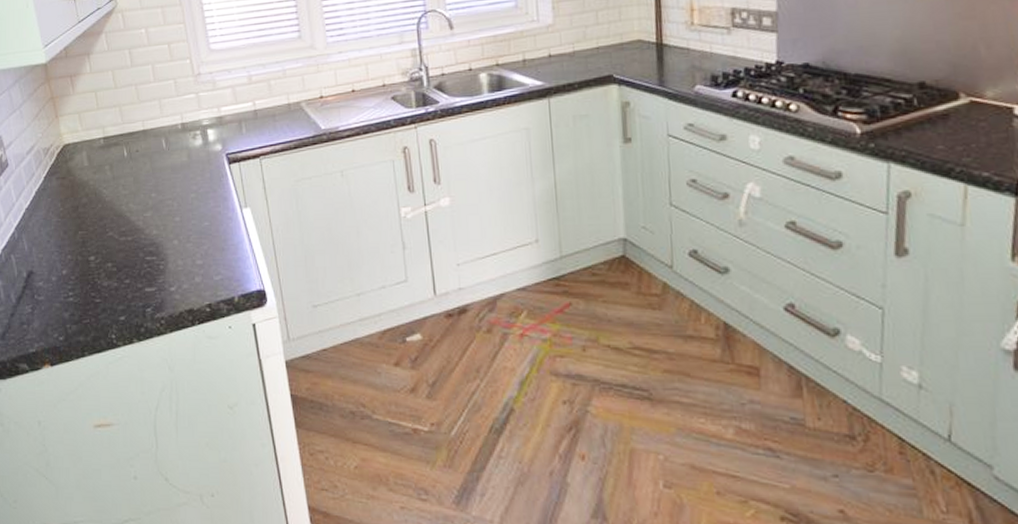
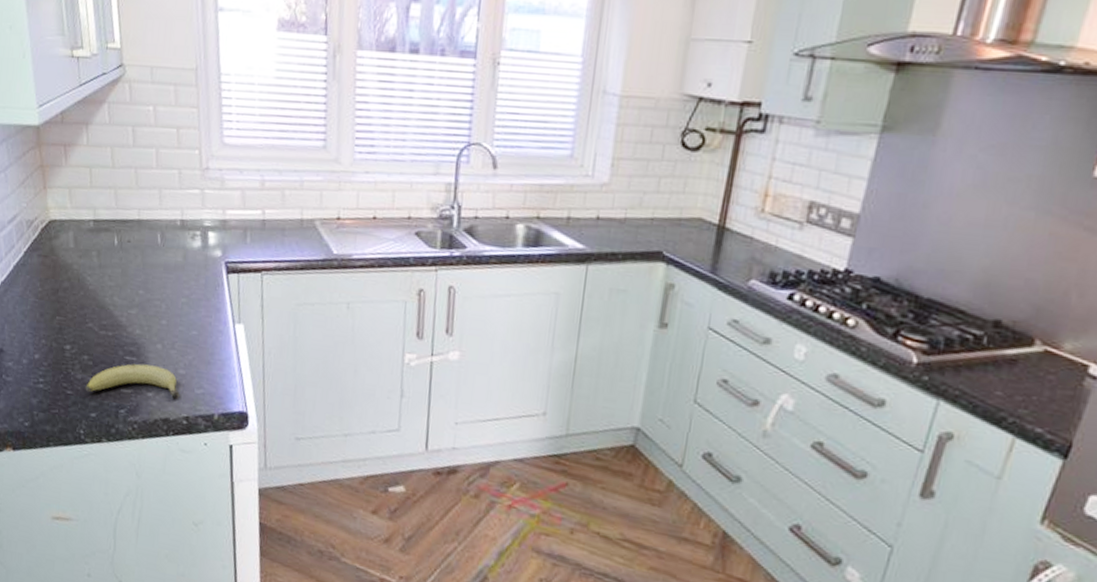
fruit: none [112,261,200,298] -> present [85,364,179,400]

